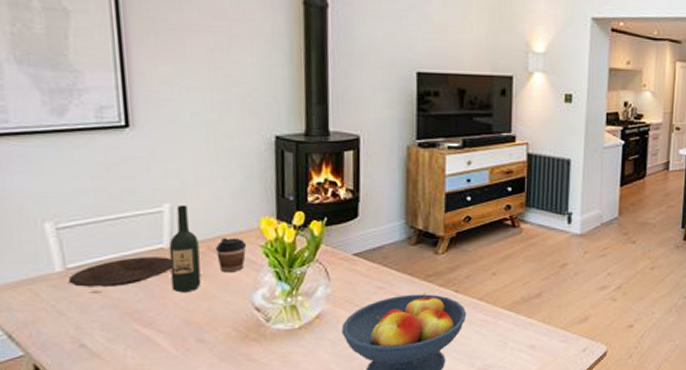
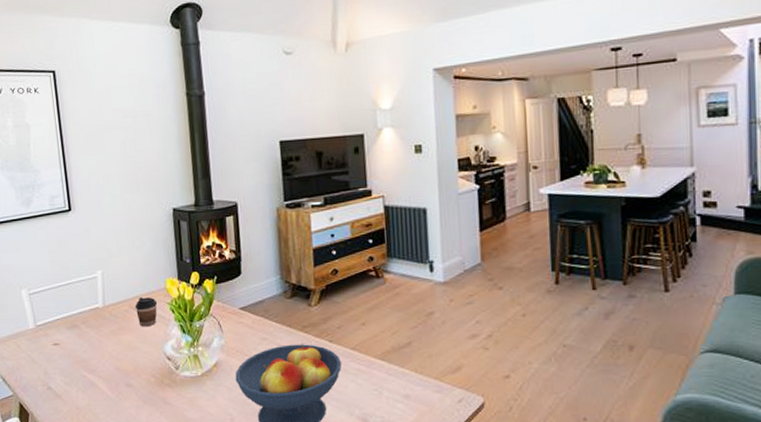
plate: present [69,257,172,287] -> none [38,315,106,340]
wine bottle: present [169,204,201,293] -> none [102,270,127,345]

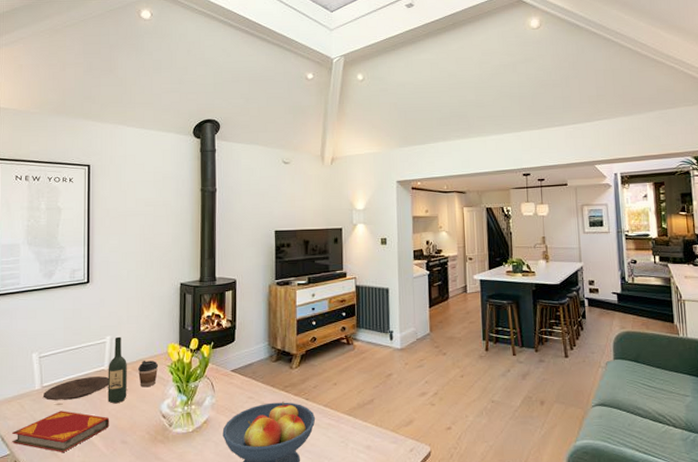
hardback book: none [12,351,112,394] -> present [12,411,110,452]
plate: none [38,315,106,340] -> present [44,376,109,401]
wine bottle: none [102,270,127,345] -> present [108,336,127,404]

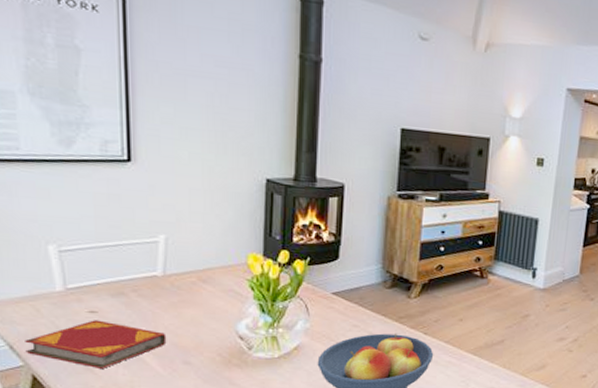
plate: present [44,376,109,401] -> none [69,282,164,308]
wine bottle: present [108,336,127,404] -> none [162,236,190,318]
coffee cup: present [138,360,159,388] -> none [206,270,235,303]

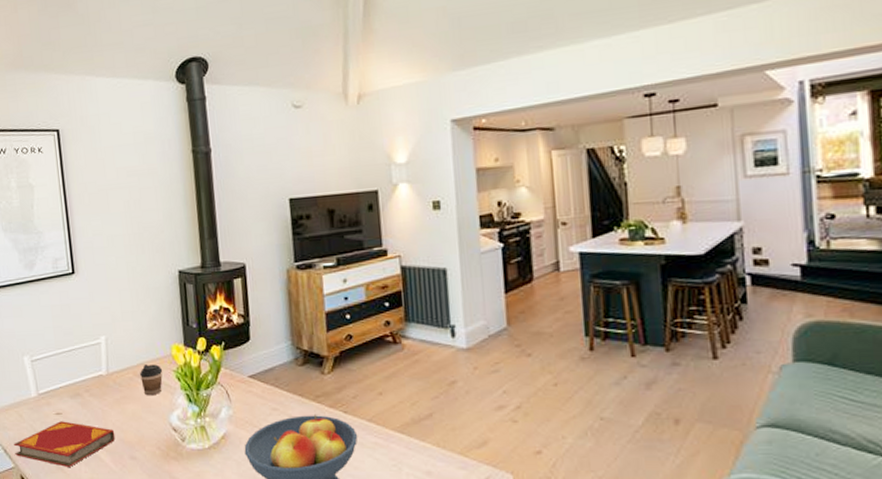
coffee cup: none [206,270,235,303] -> present [140,364,163,396]

